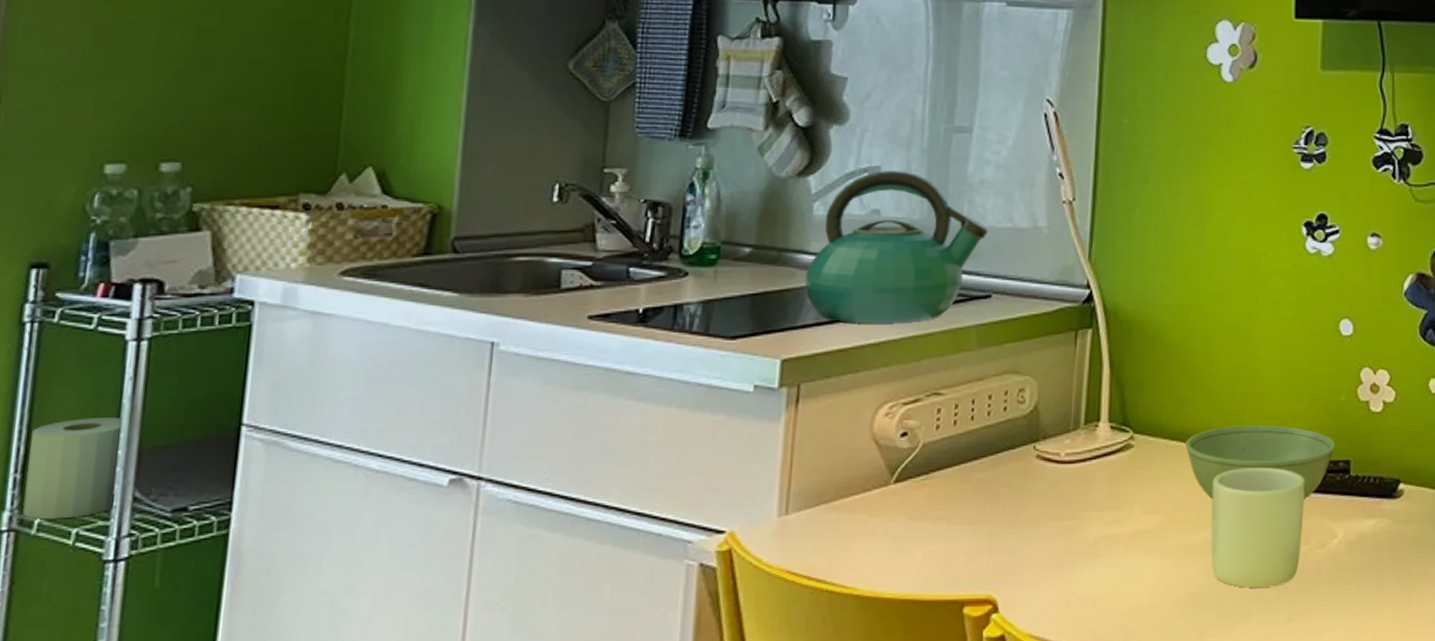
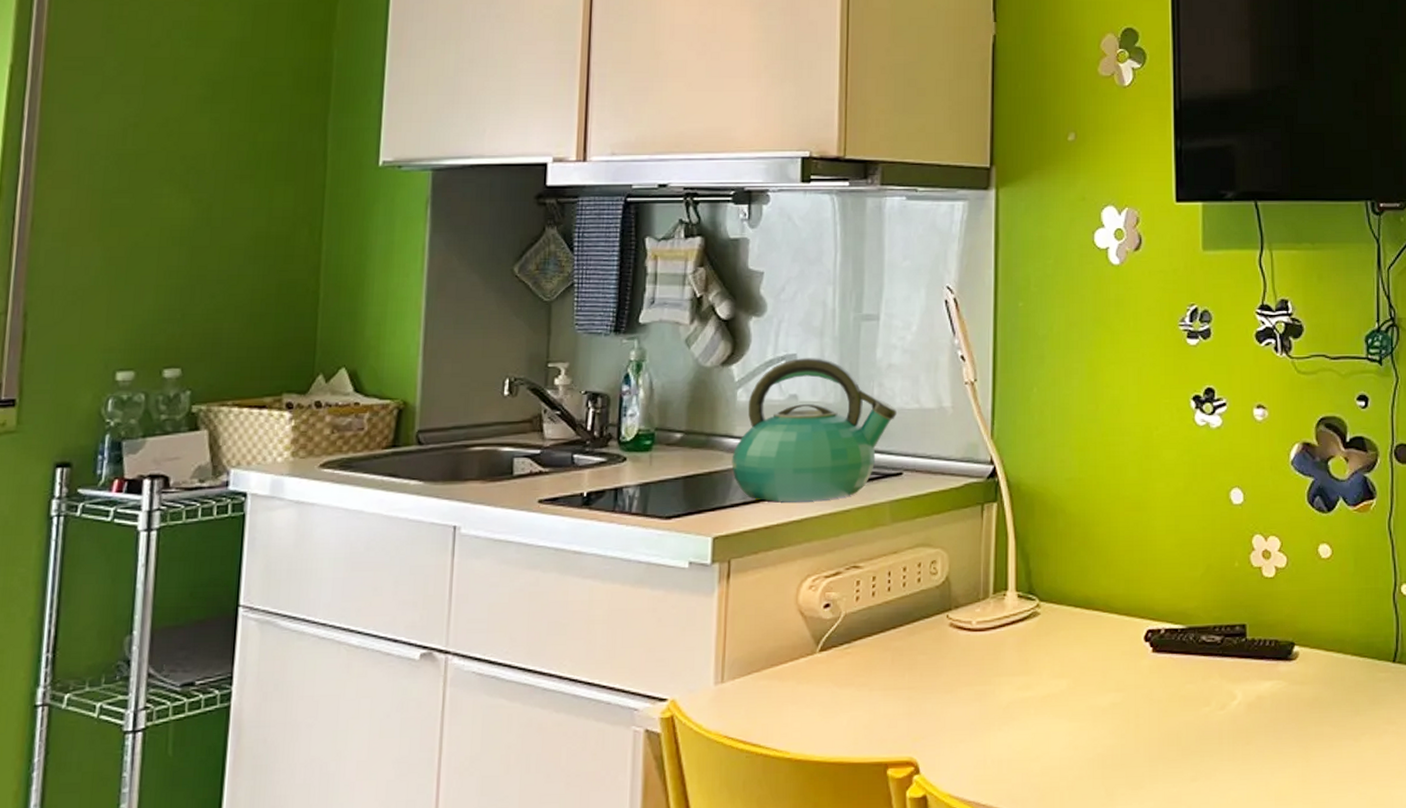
toilet paper roll: present [22,418,123,520] -> none [54,601,138,695]
bowl: present [1185,425,1336,500] -> none [1089,591,1232,664]
mug: present [1211,467,1305,588] -> none [1116,632,1204,749]

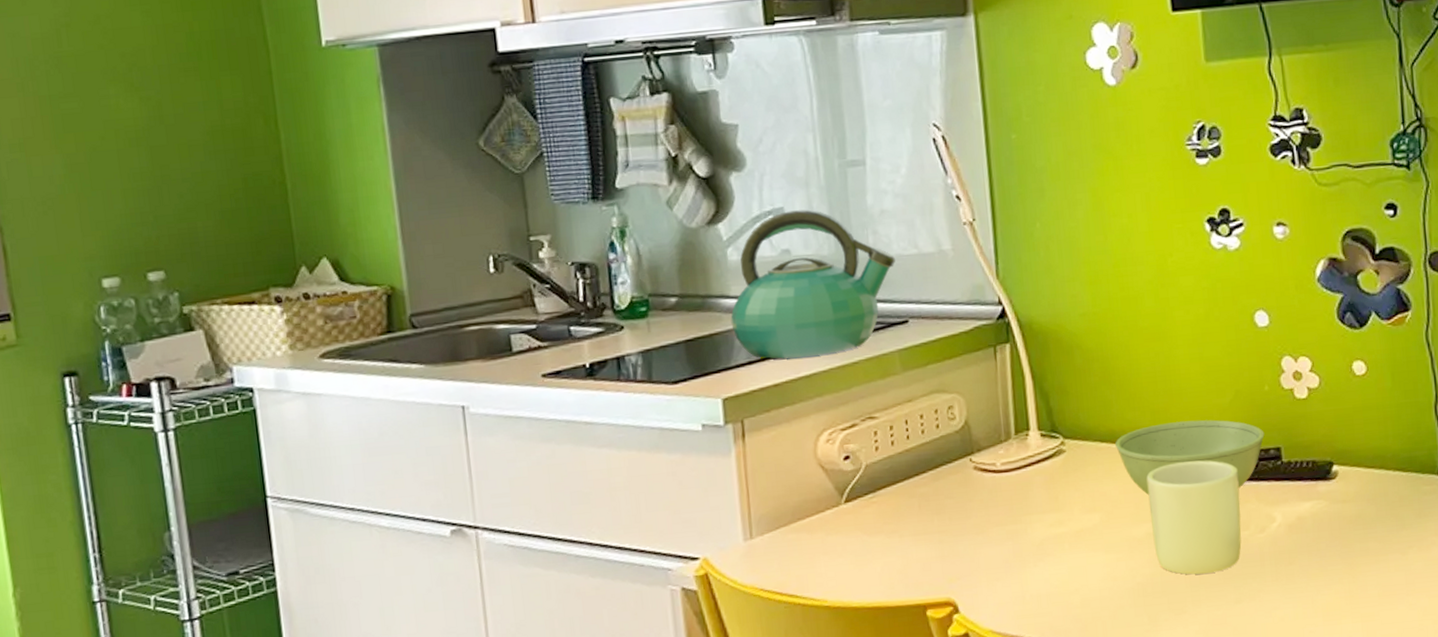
bowl: none [1089,591,1232,664] -> present [1115,419,1265,496]
mug: none [1116,632,1204,749] -> present [1146,460,1242,575]

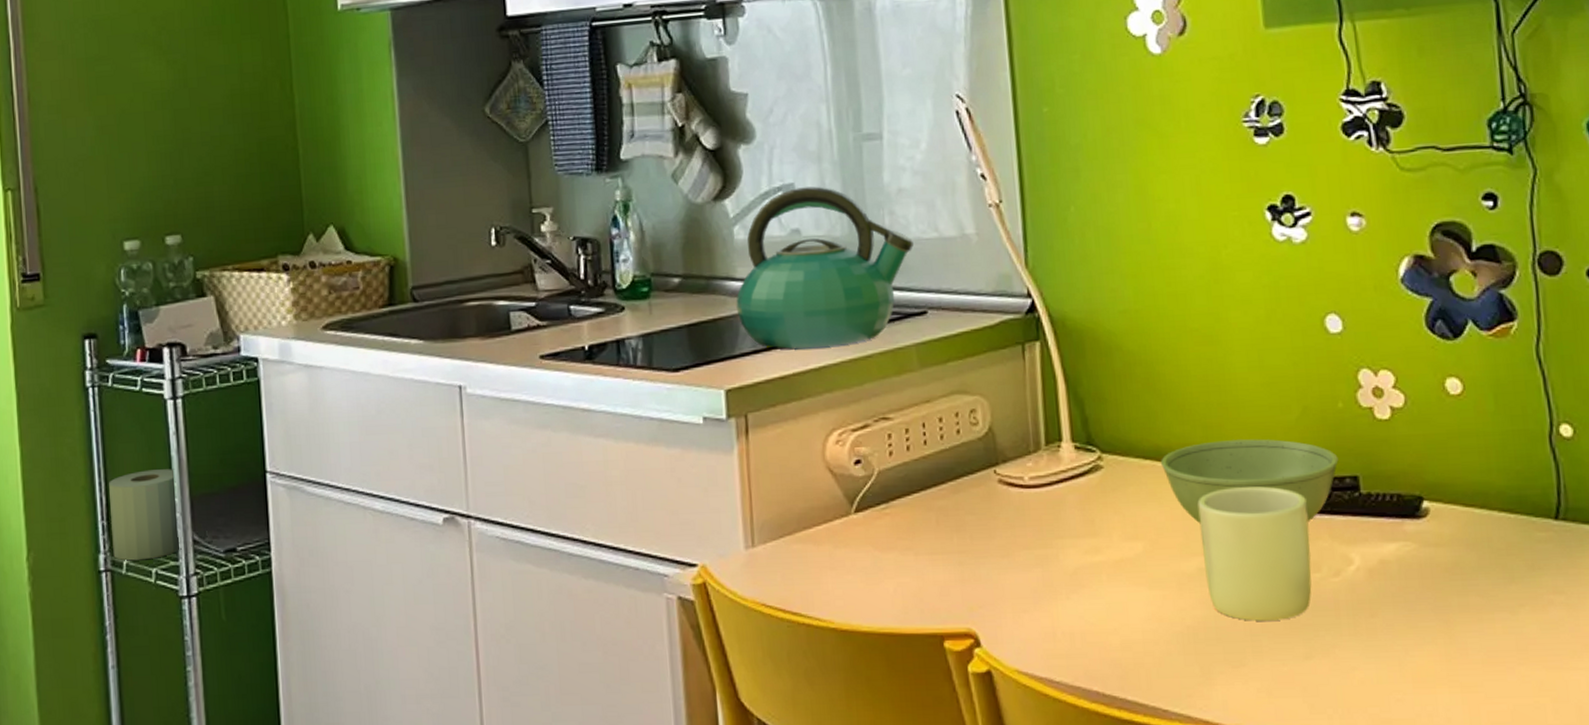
toilet paper roll: none [99,499,181,591] -> present [109,469,182,561]

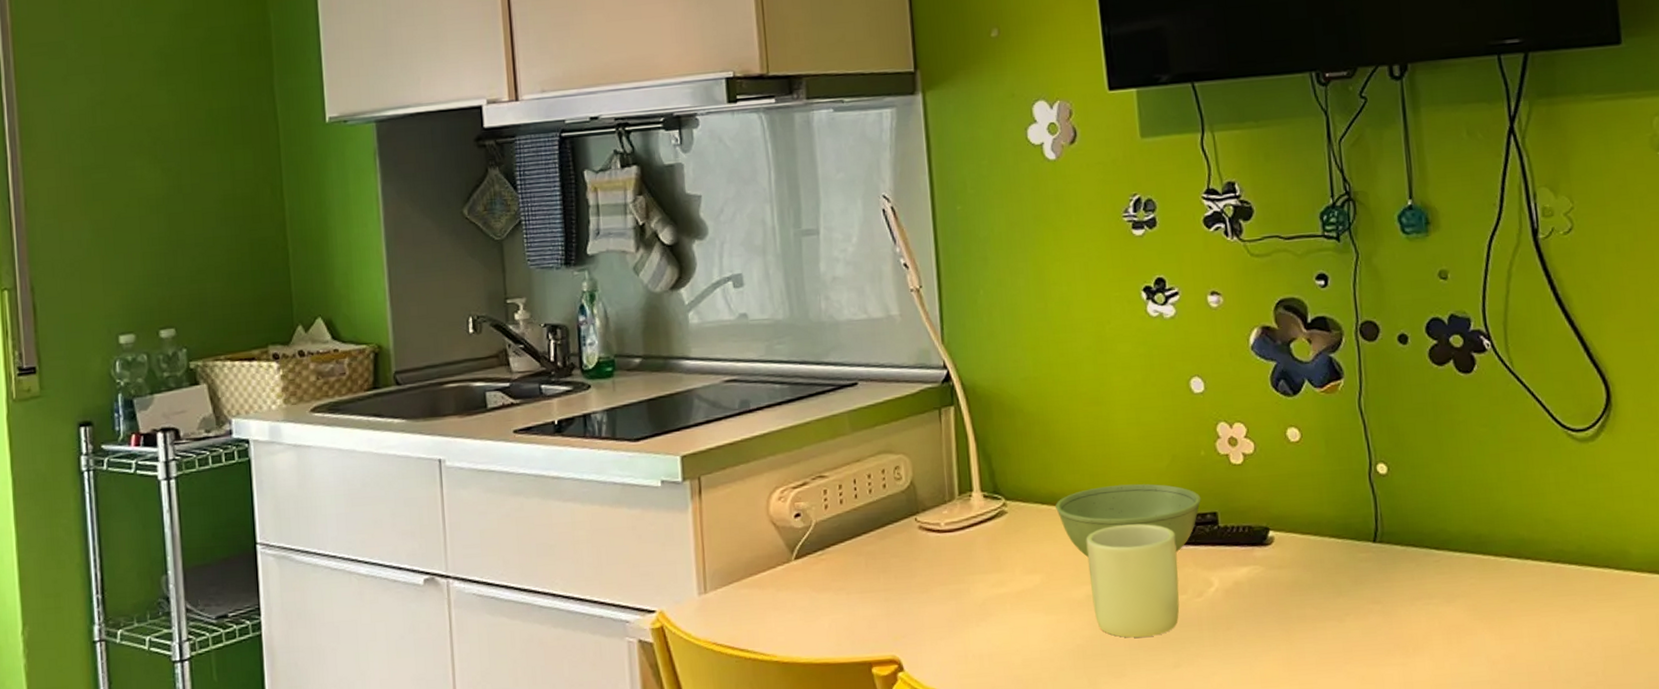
toilet paper roll: present [109,469,182,561] -> none [104,544,175,631]
kettle: present [736,186,914,349] -> none [690,276,846,419]

